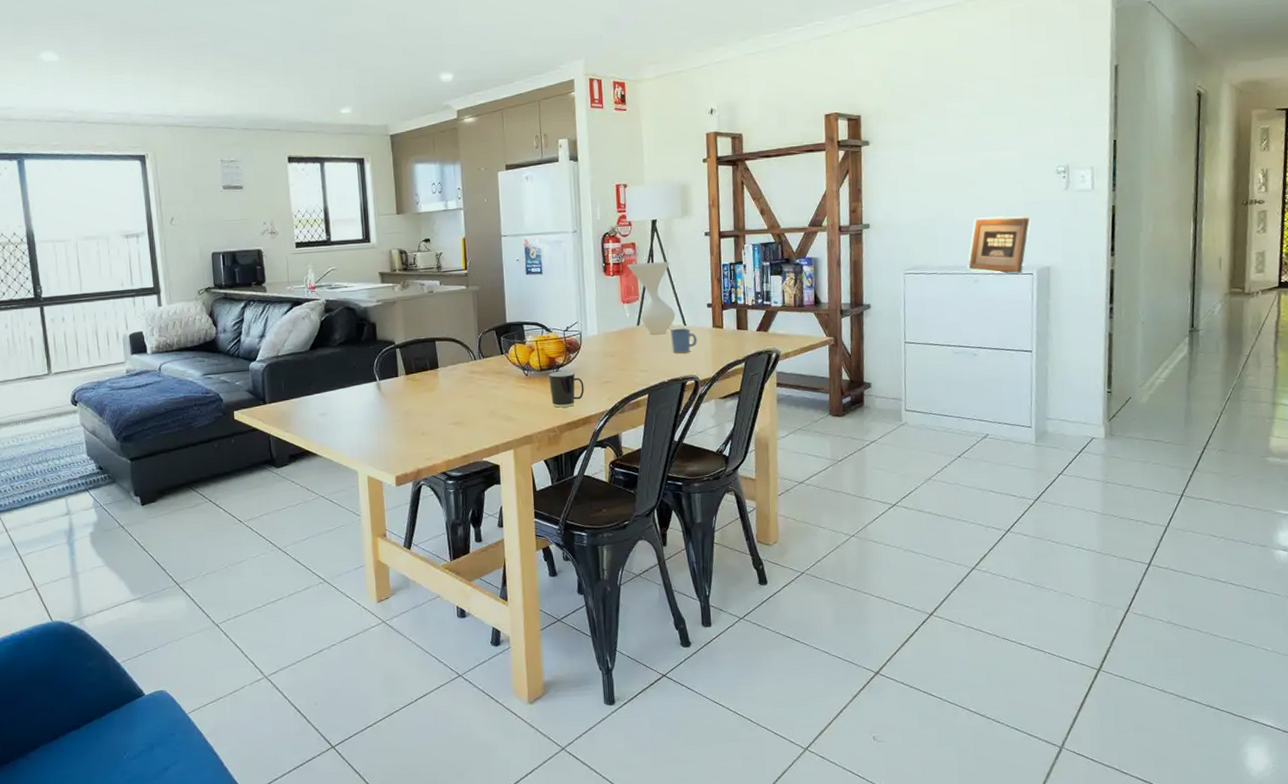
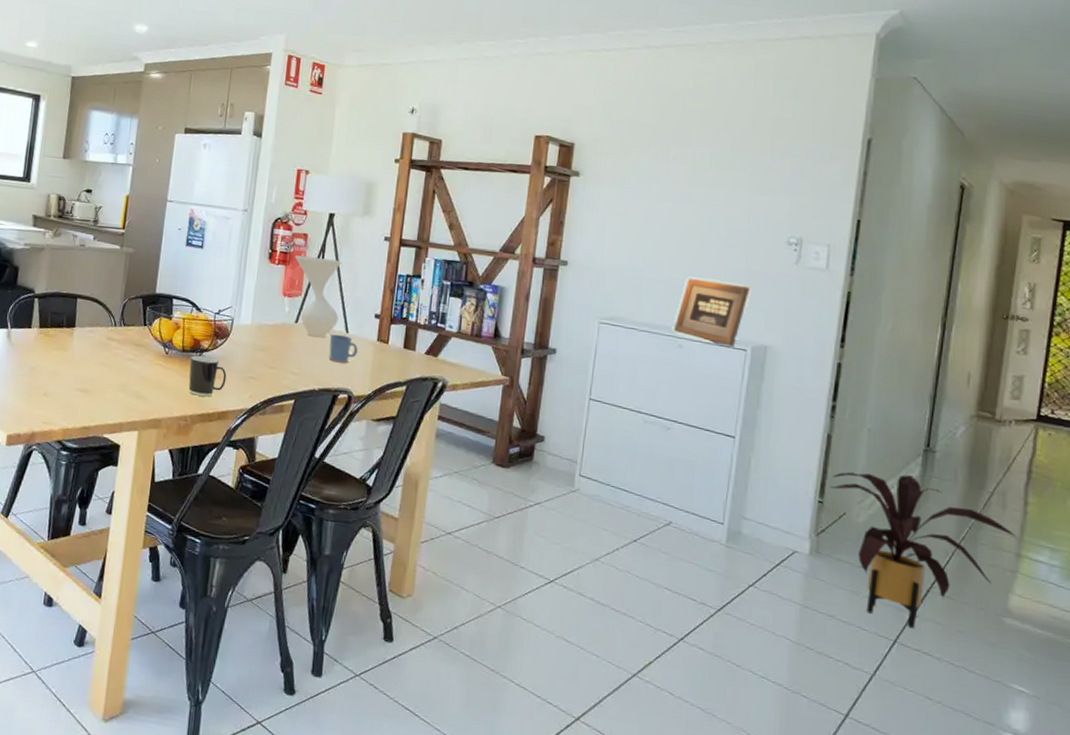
house plant: none [1115,354,1271,481] -> present [830,472,1016,628]

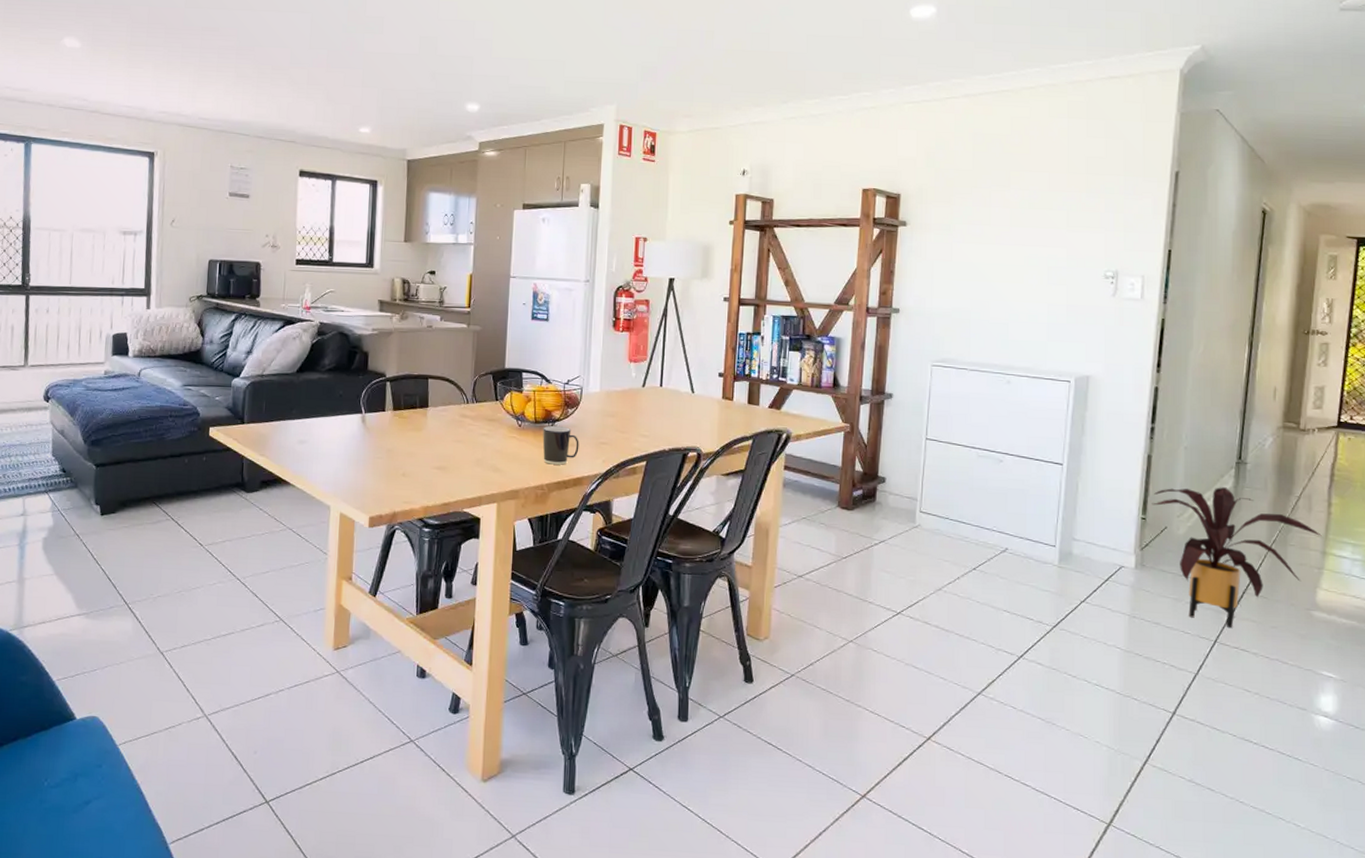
decorative vase: present [295,255,342,338] -> none [638,322,684,400]
mug: present [328,334,358,364] -> none [676,396,704,423]
picture frame: present [673,278,750,347] -> none [1001,316,1071,379]

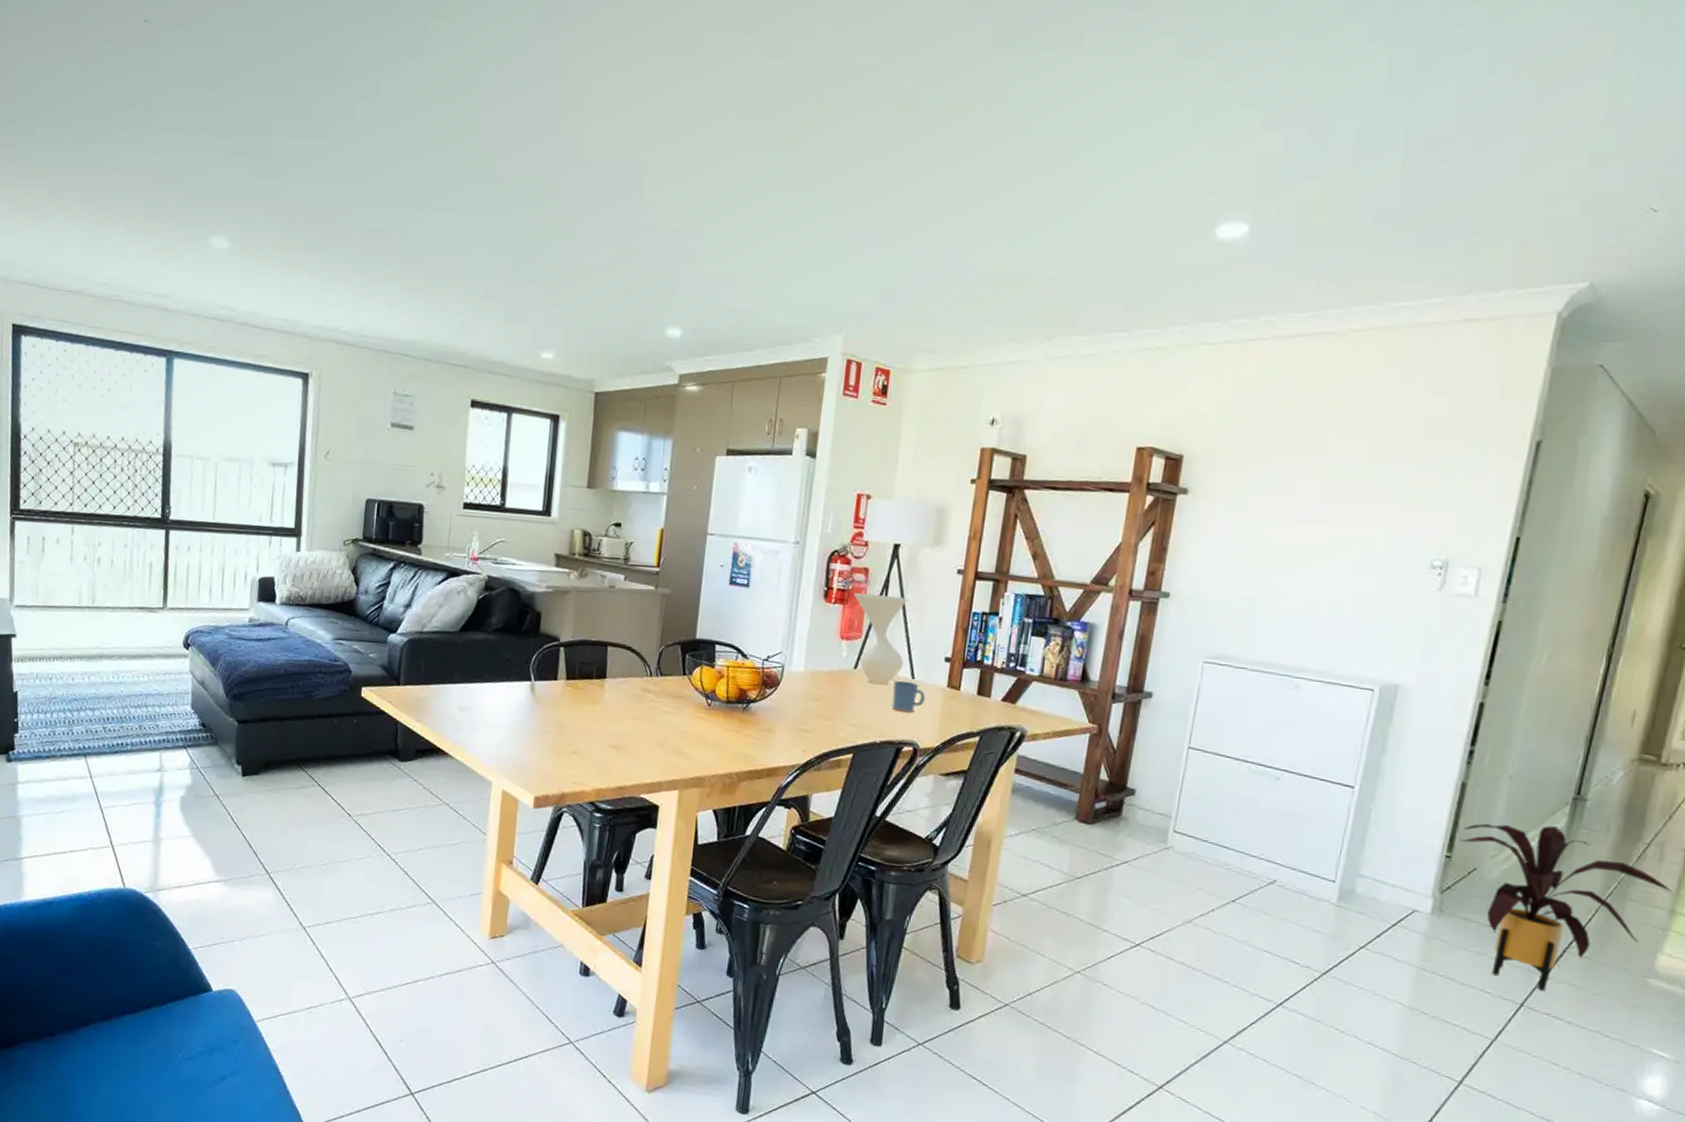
mug: present [542,425,579,465] -> none [734,706,777,752]
decorative vase: none [638,322,684,400] -> present [854,593,909,685]
mug: none [676,396,704,423] -> present [892,681,926,713]

